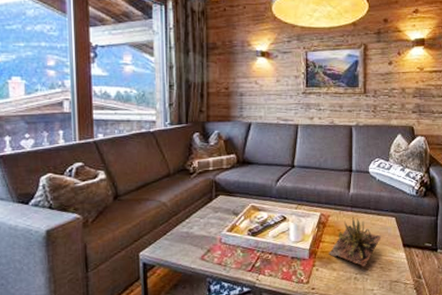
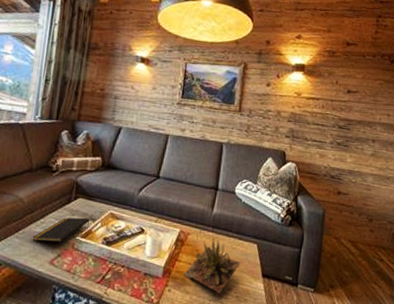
notepad: none [181,213,234,240] -> present [32,217,91,243]

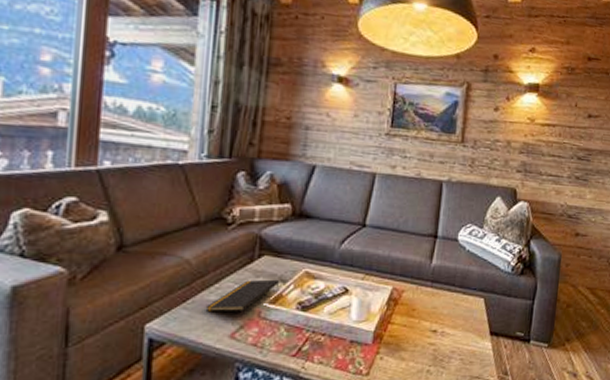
succulent plant: present [183,239,241,293] -> none [398,295,465,357]

